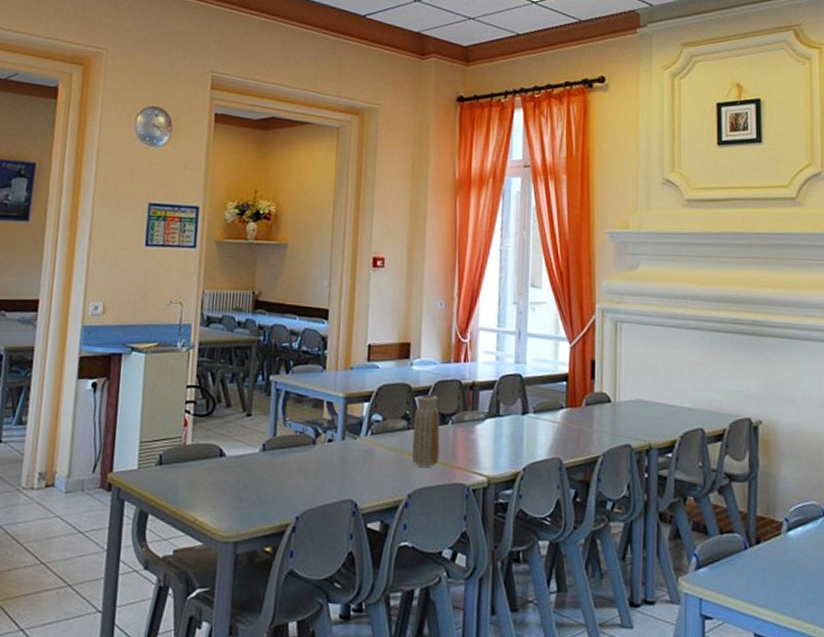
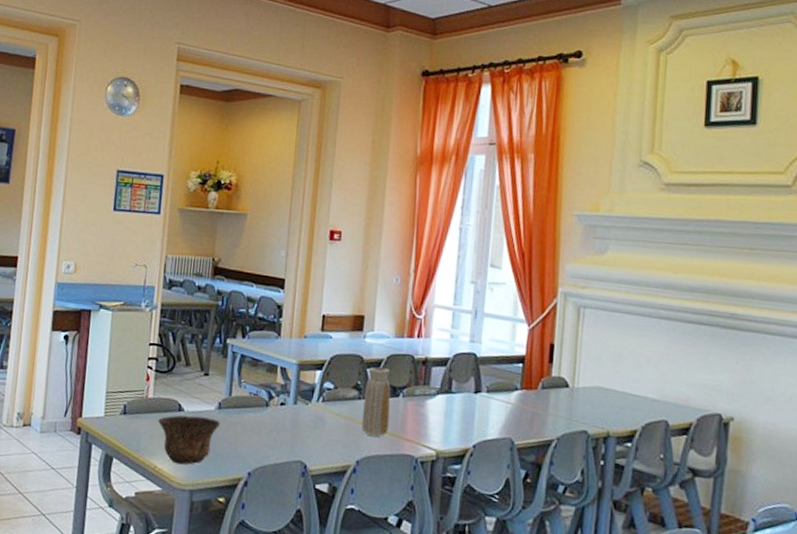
bowl: none [197,460,265,515] -> present [158,415,220,465]

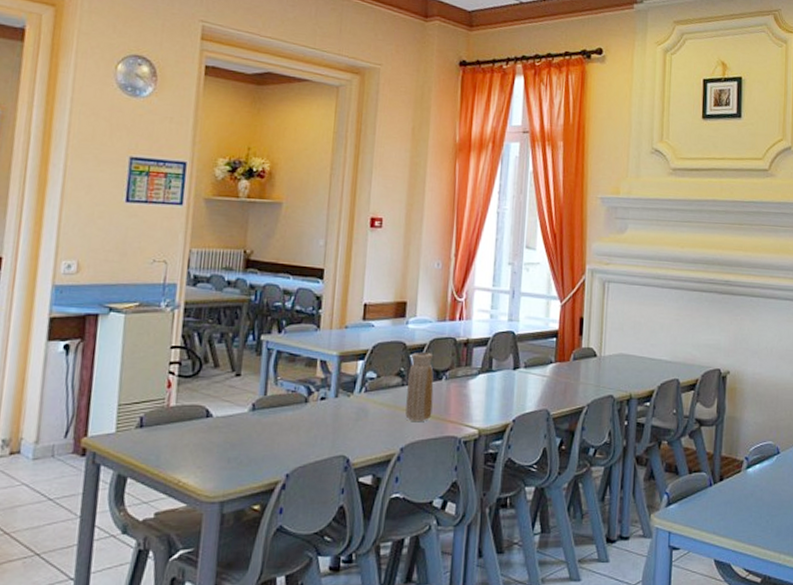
bowl: present [158,415,220,465] -> none [182,421,254,476]

